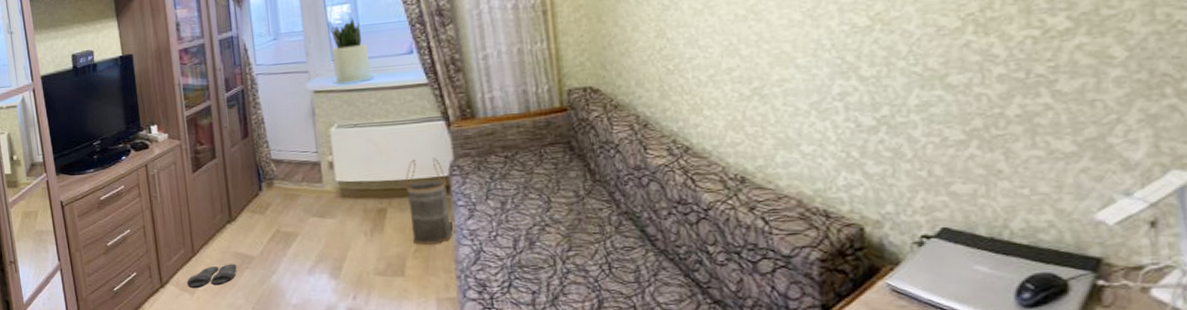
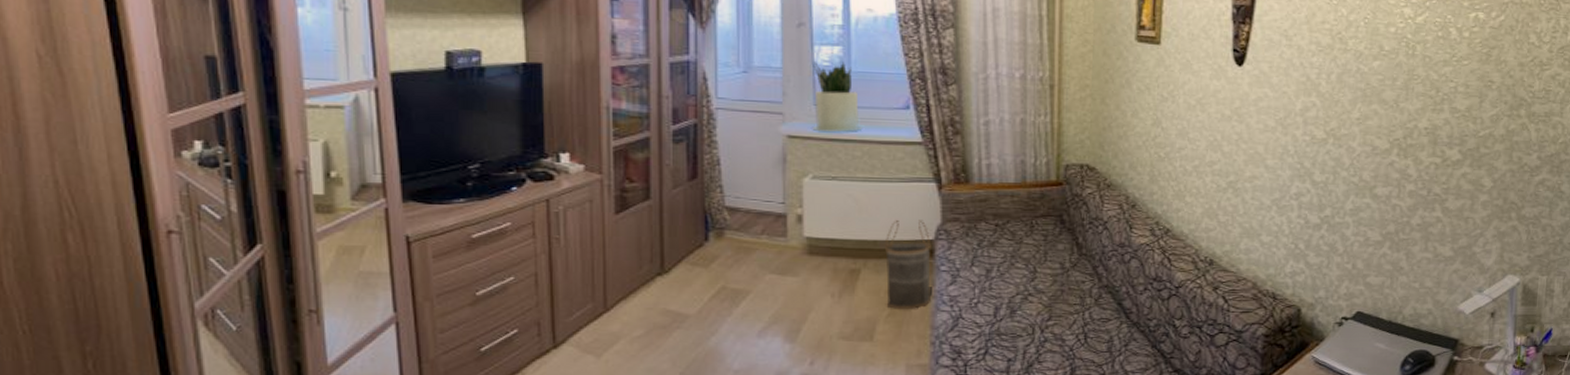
slippers: present [187,264,237,288] -> none [593,322,665,349]

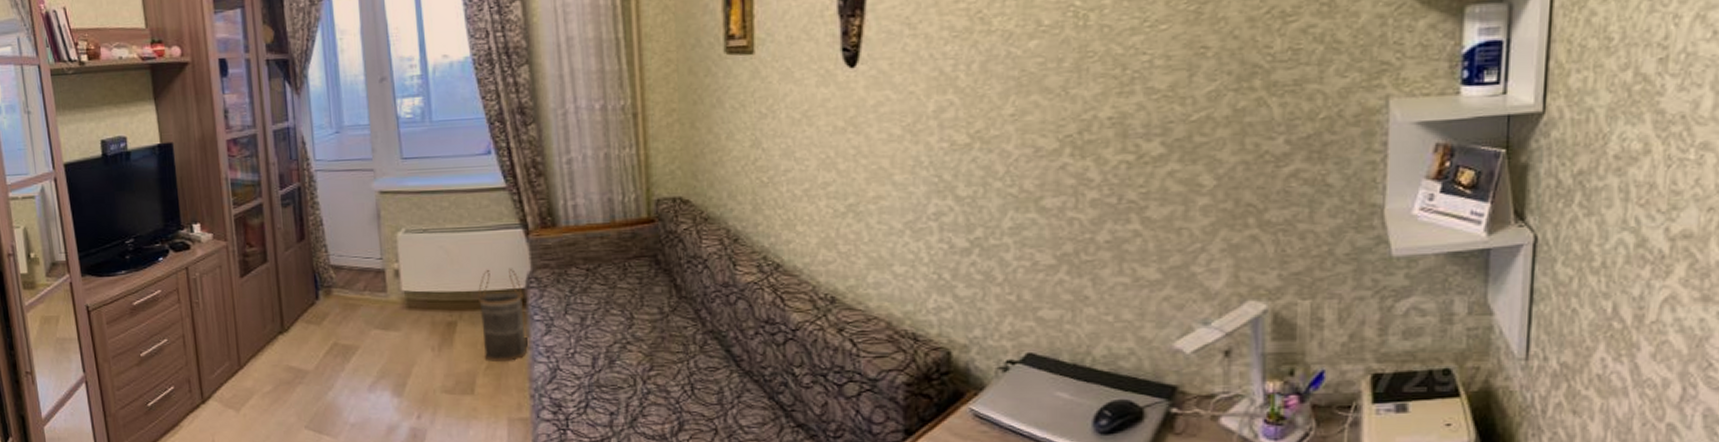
planter: present [812,62,863,133] -> none [397,112,448,186]

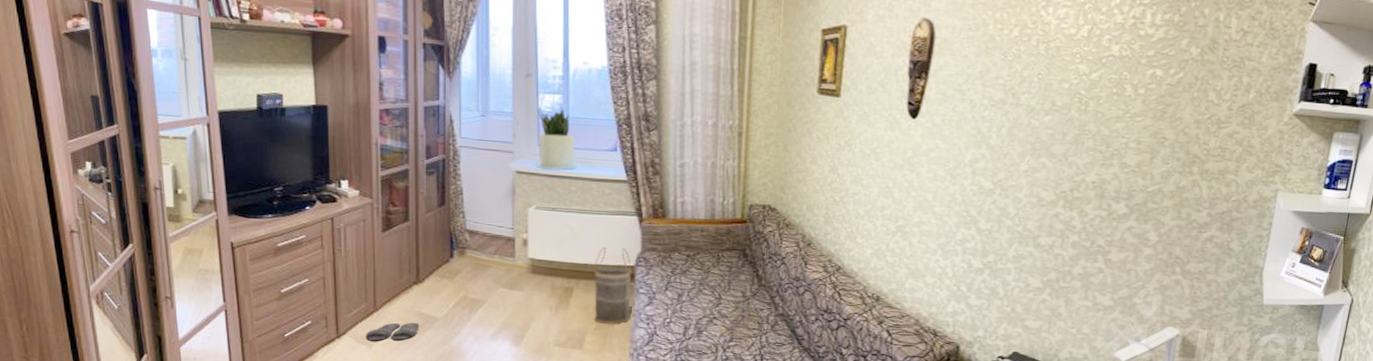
slippers: none [233,378,289,404] -> present [366,322,419,342]
planter: none [397,112,448,186] -> present [536,108,578,171]

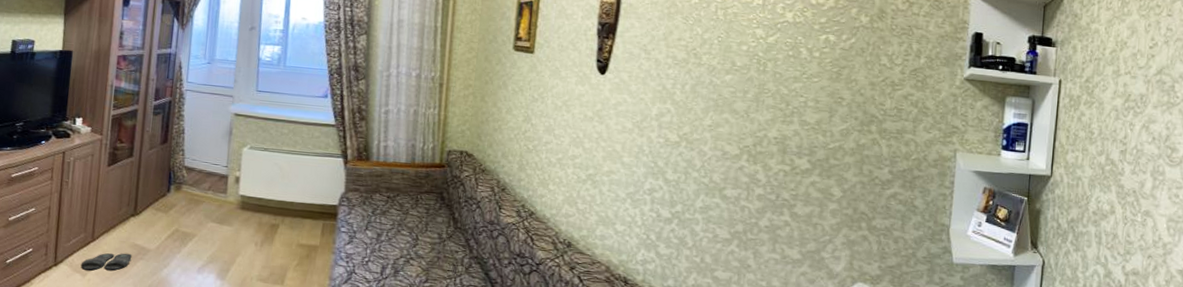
planter: present [536,108,578,171] -> none [253,57,291,115]
basket: present [594,247,632,324] -> none [296,186,336,262]

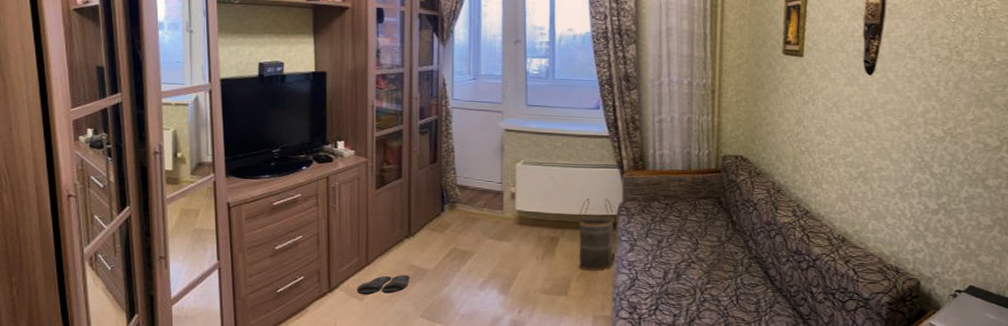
basket: none [296,186,336,262] -> present [578,198,615,271]

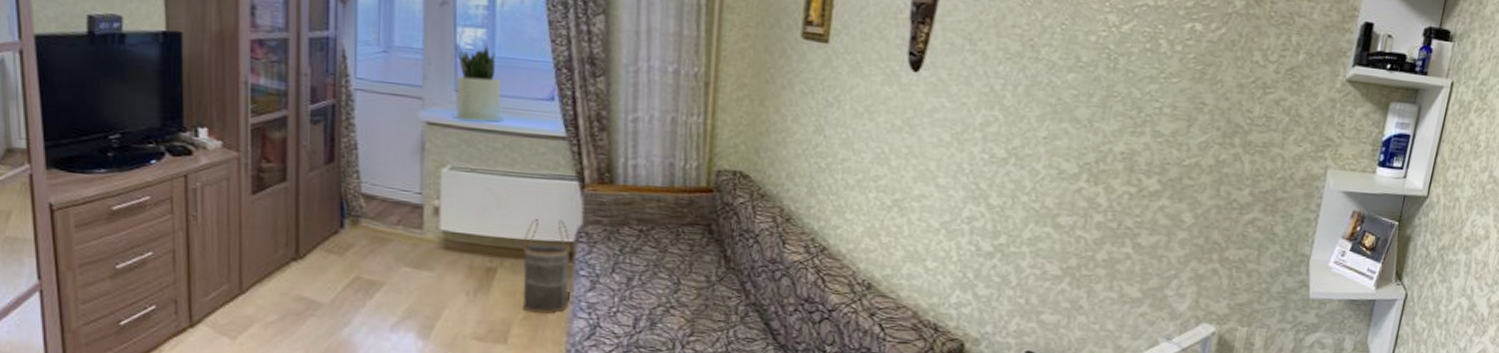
slippers: present [358,274,410,294] -> none [229,308,298,332]
planter: none [524,71,563,128] -> present [452,44,505,124]

